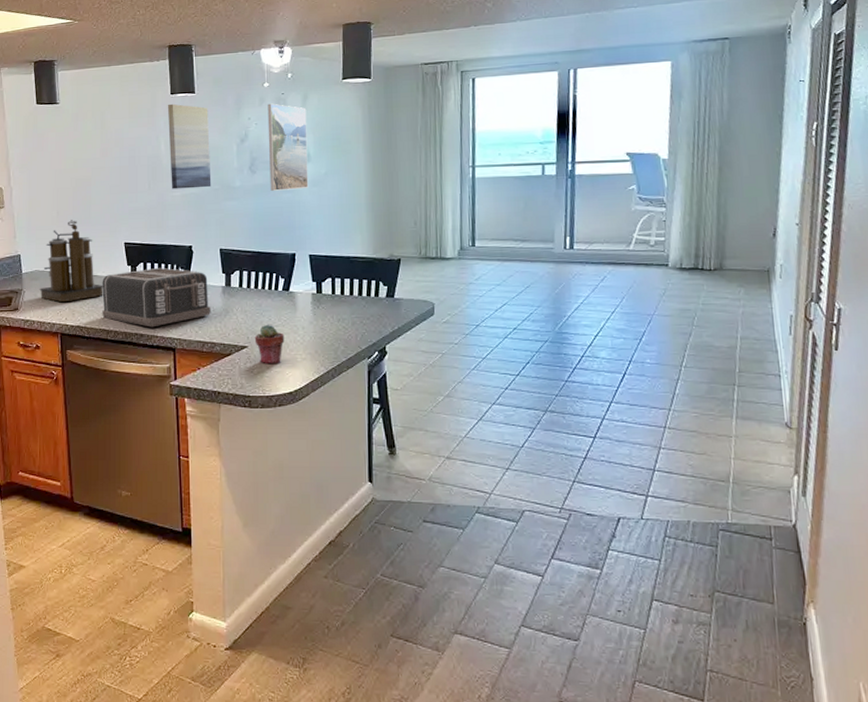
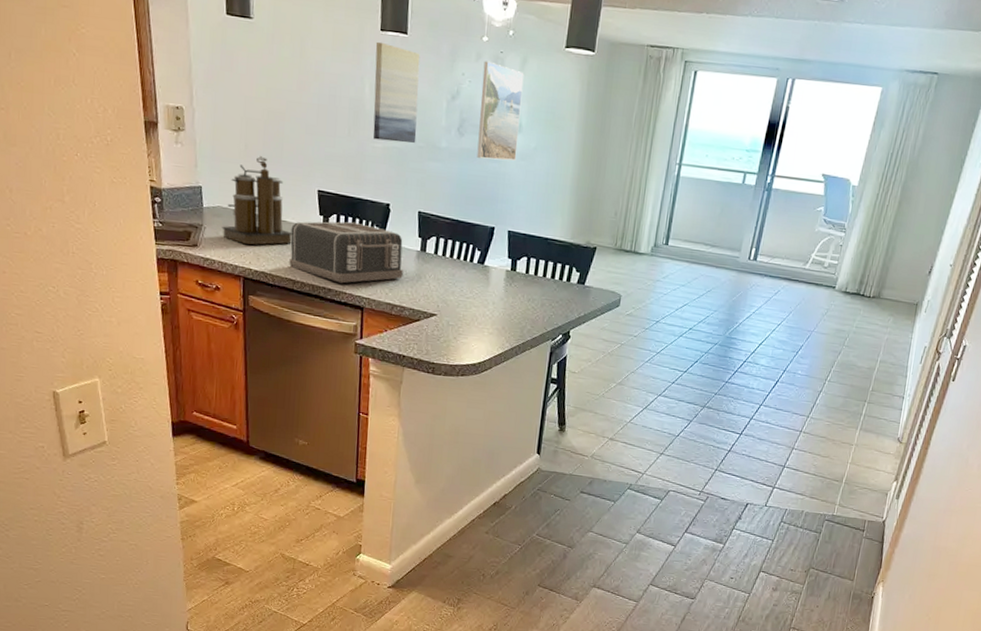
potted succulent: present [254,324,285,365] -> none [444,294,475,335]

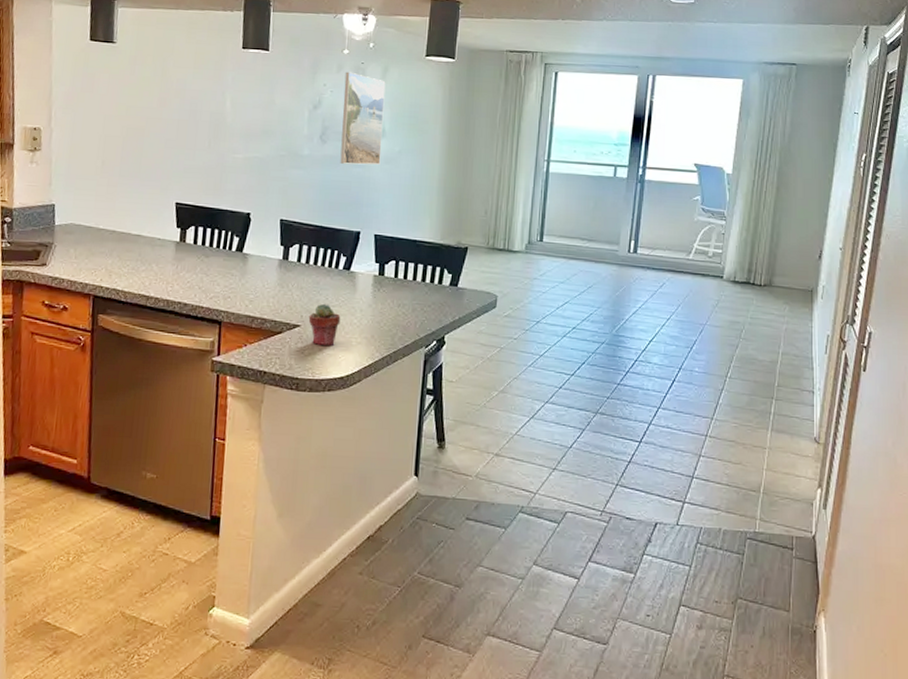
coffee maker: present [222,156,292,245] -> none [73,172,147,262]
toaster: present [289,221,403,284] -> none [143,233,264,297]
wall art: present [373,41,421,143] -> none [233,58,282,153]
potted succulent: none [444,294,475,335] -> present [308,303,341,347]

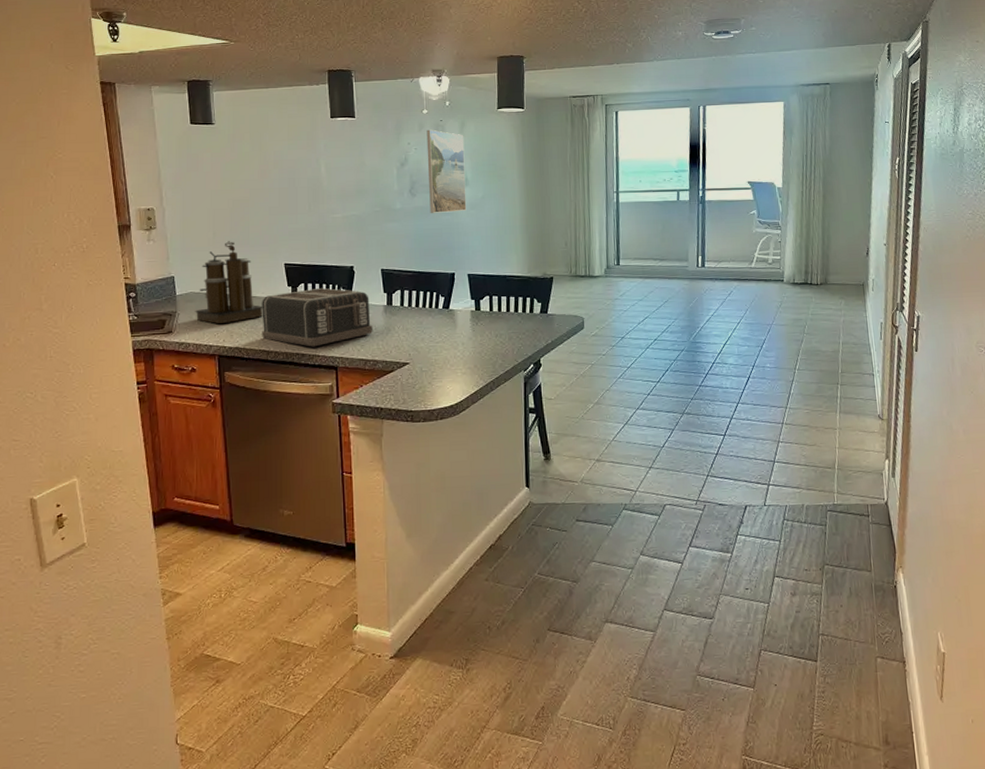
coffee maker: none [73,172,147,262] -> present [195,241,263,324]
toaster: none [143,233,264,297] -> present [262,287,373,347]
potted succulent: present [308,303,341,347] -> none [416,341,445,380]

